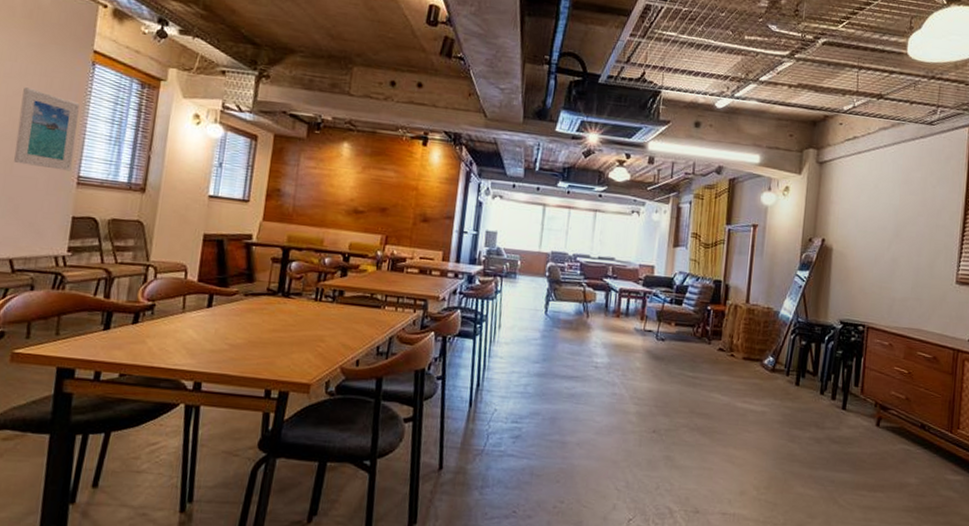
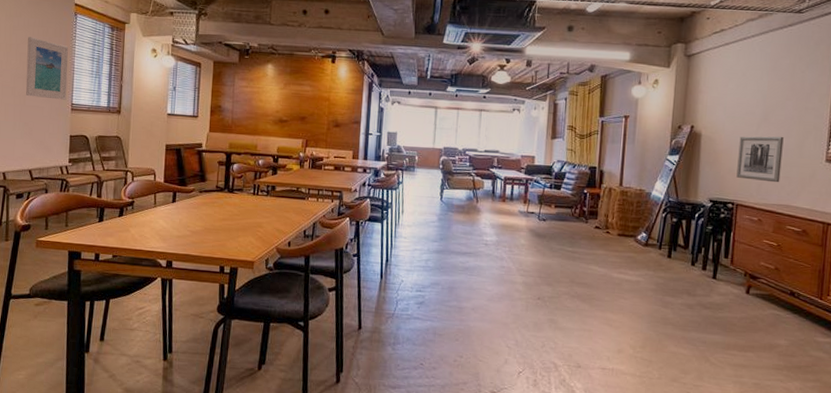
wall art: none [867,253,915,305] -> present [736,136,784,183]

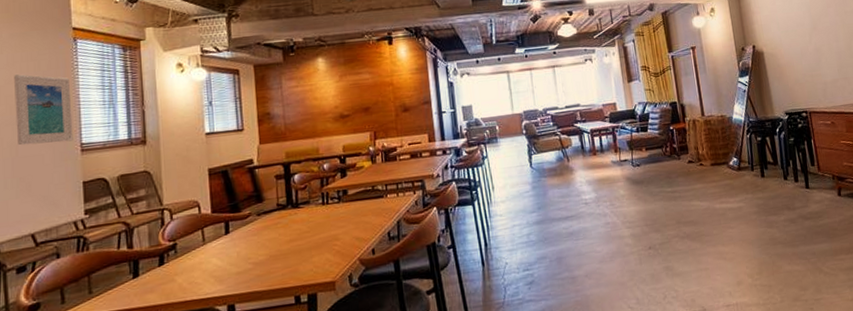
wall art: present [736,136,784,183] -> none [797,41,841,87]

